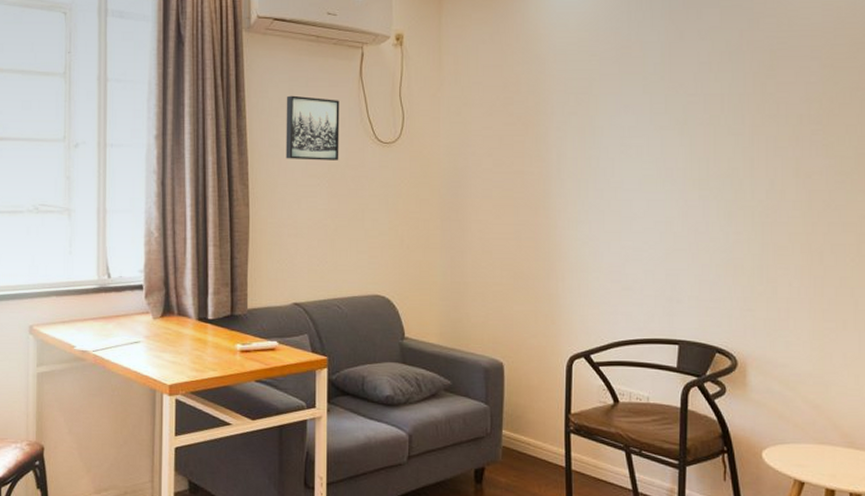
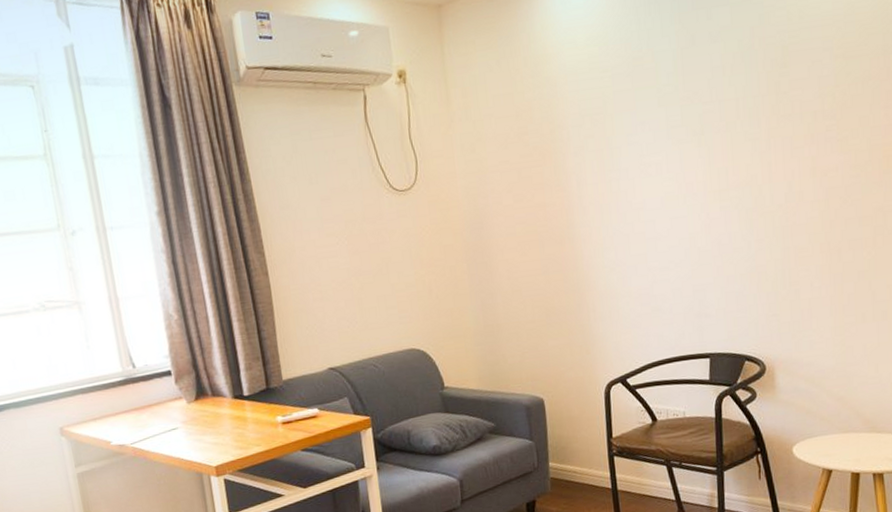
wall art: present [286,95,340,160] -> none [290,150,355,221]

